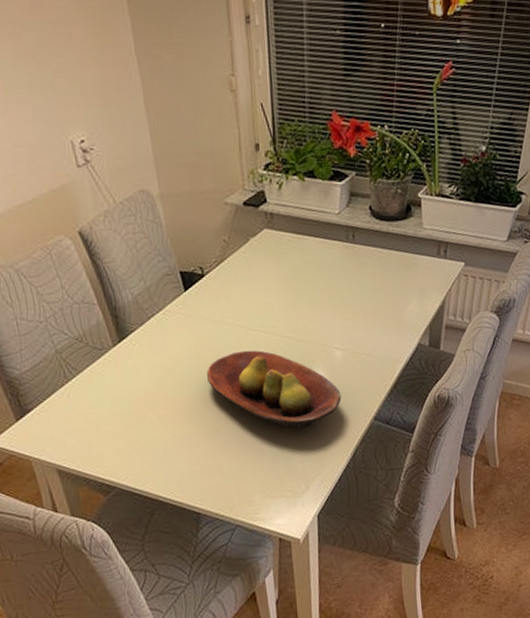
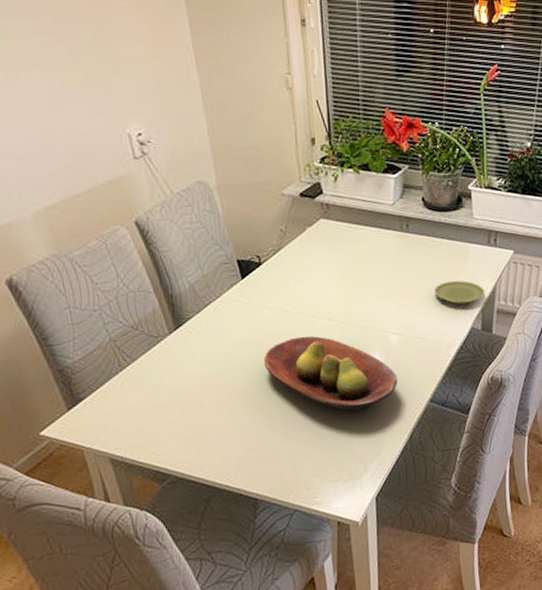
plate: none [381,294,433,319] -> present [435,280,485,305]

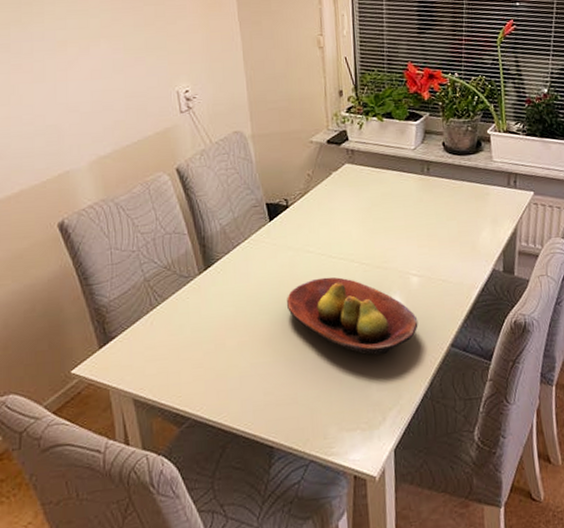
plate: present [435,280,485,305] -> none [455,221,506,246]

